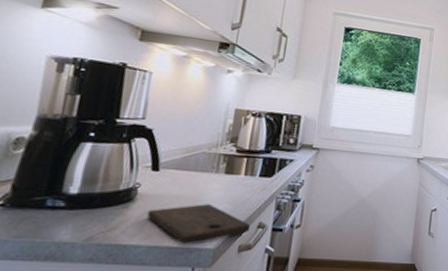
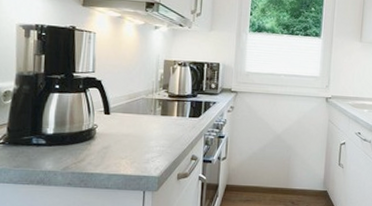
cutting board: present [147,204,251,245] -> none [105,140,186,173]

